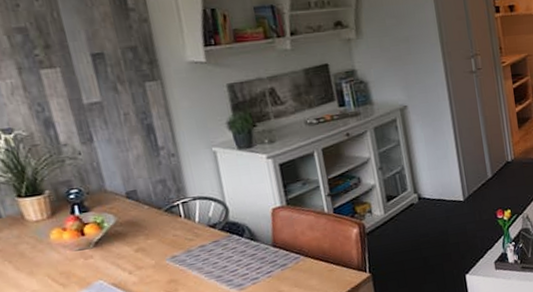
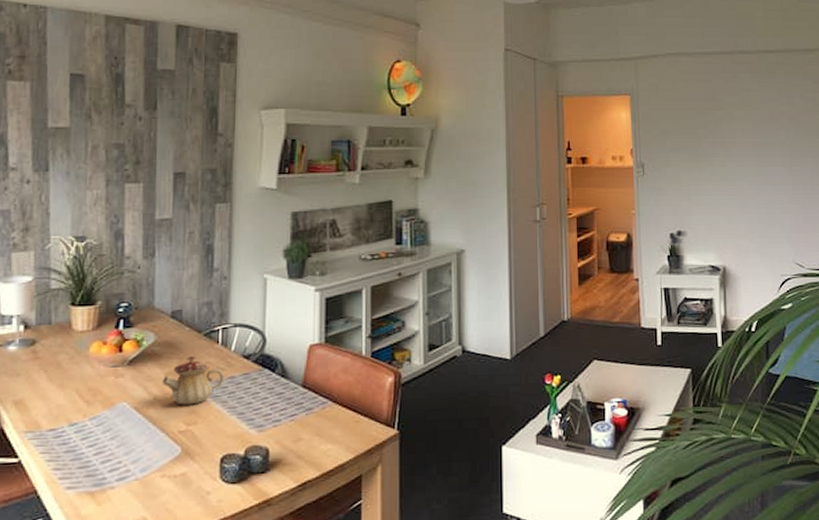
teapot: none [134,231,196,277] -> present [163,356,225,406]

